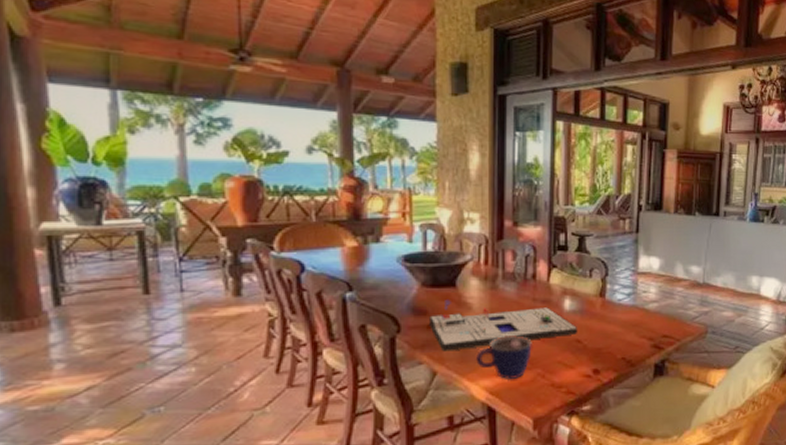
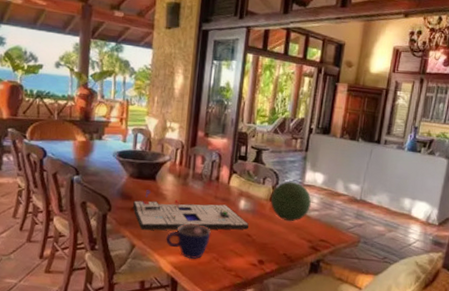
decorative orb: none [602,271,648,319] -> present [271,181,311,222]

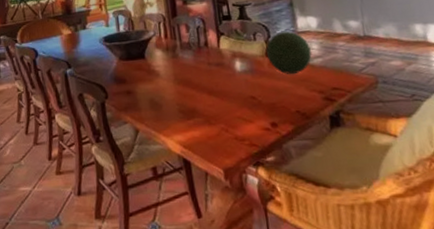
board game: present [133,190,249,230] -> none [128,69,251,112]
cup: present [166,223,211,259] -> none [168,95,214,134]

